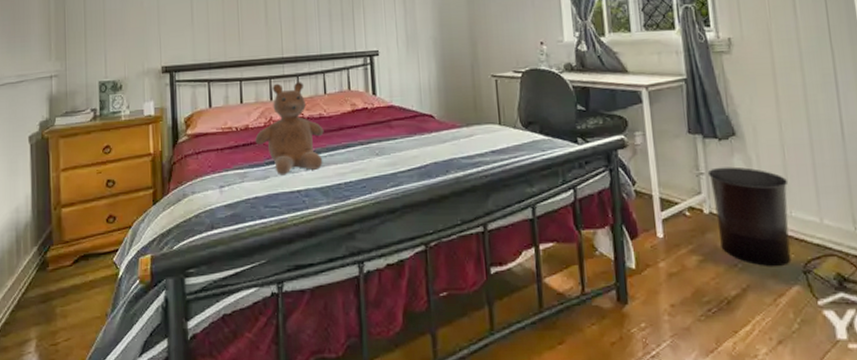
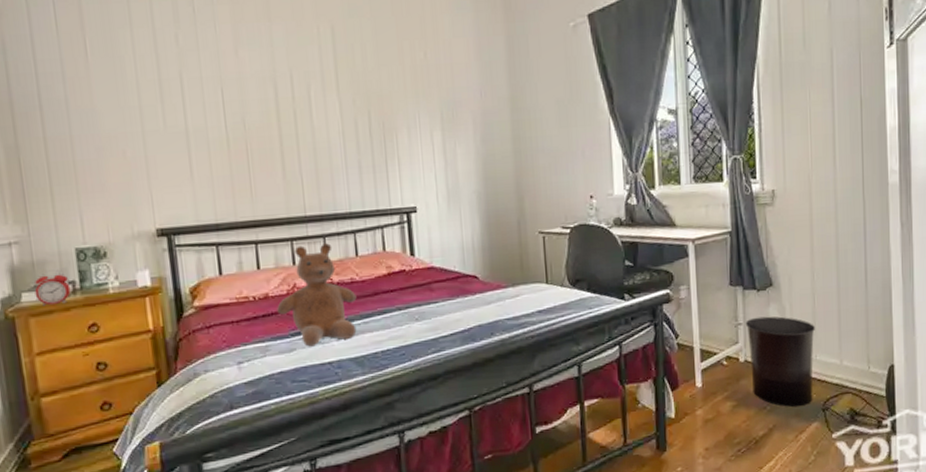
alarm clock: none [65,99,93,129] -> present [34,269,71,306]

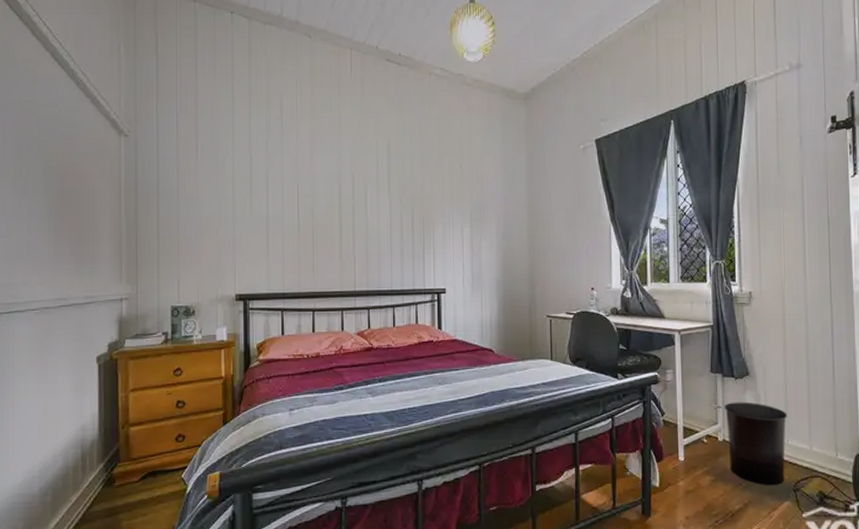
alarm clock: present [34,269,71,306] -> none [136,322,164,351]
teddy bear: present [277,243,357,347] -> none [325,314,391,400]

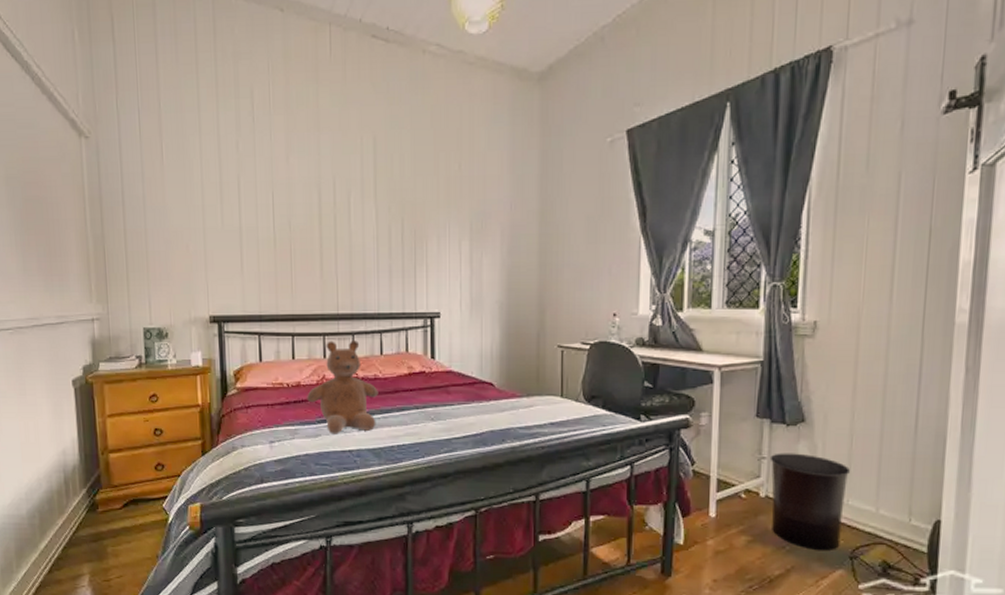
teddy bear: none [325,314,391,400] -> present [307,341,379,434]

